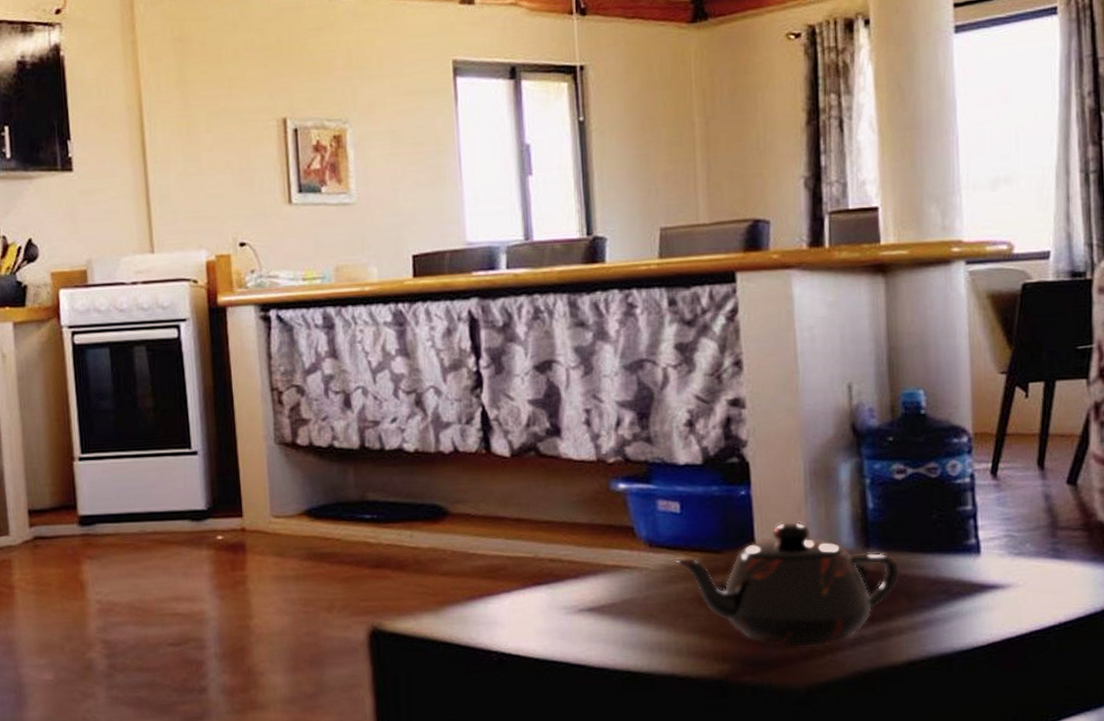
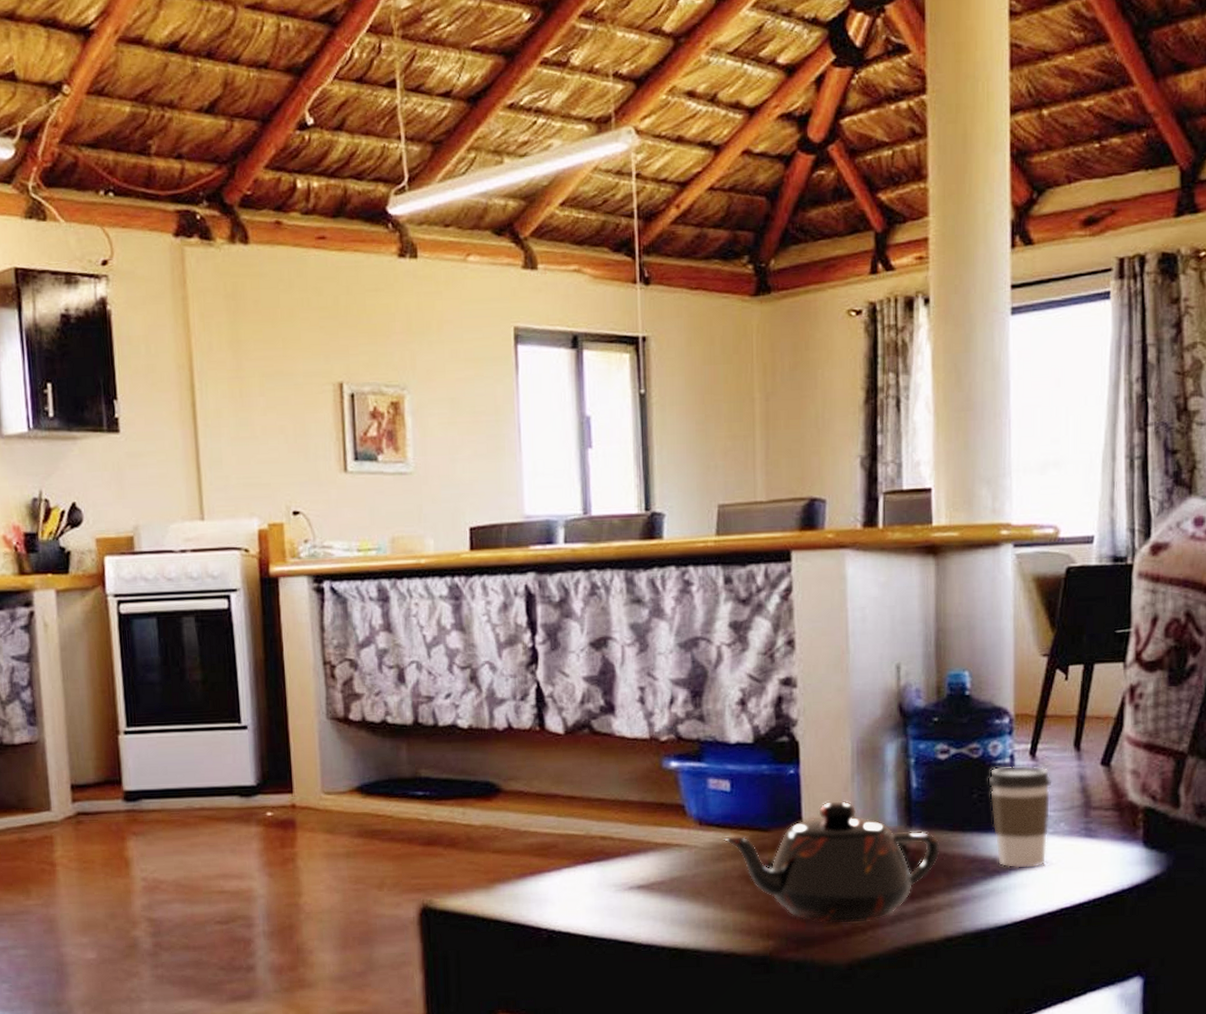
coffee cup: none [949,484,1016,591] -> present [989,765,1052,869]

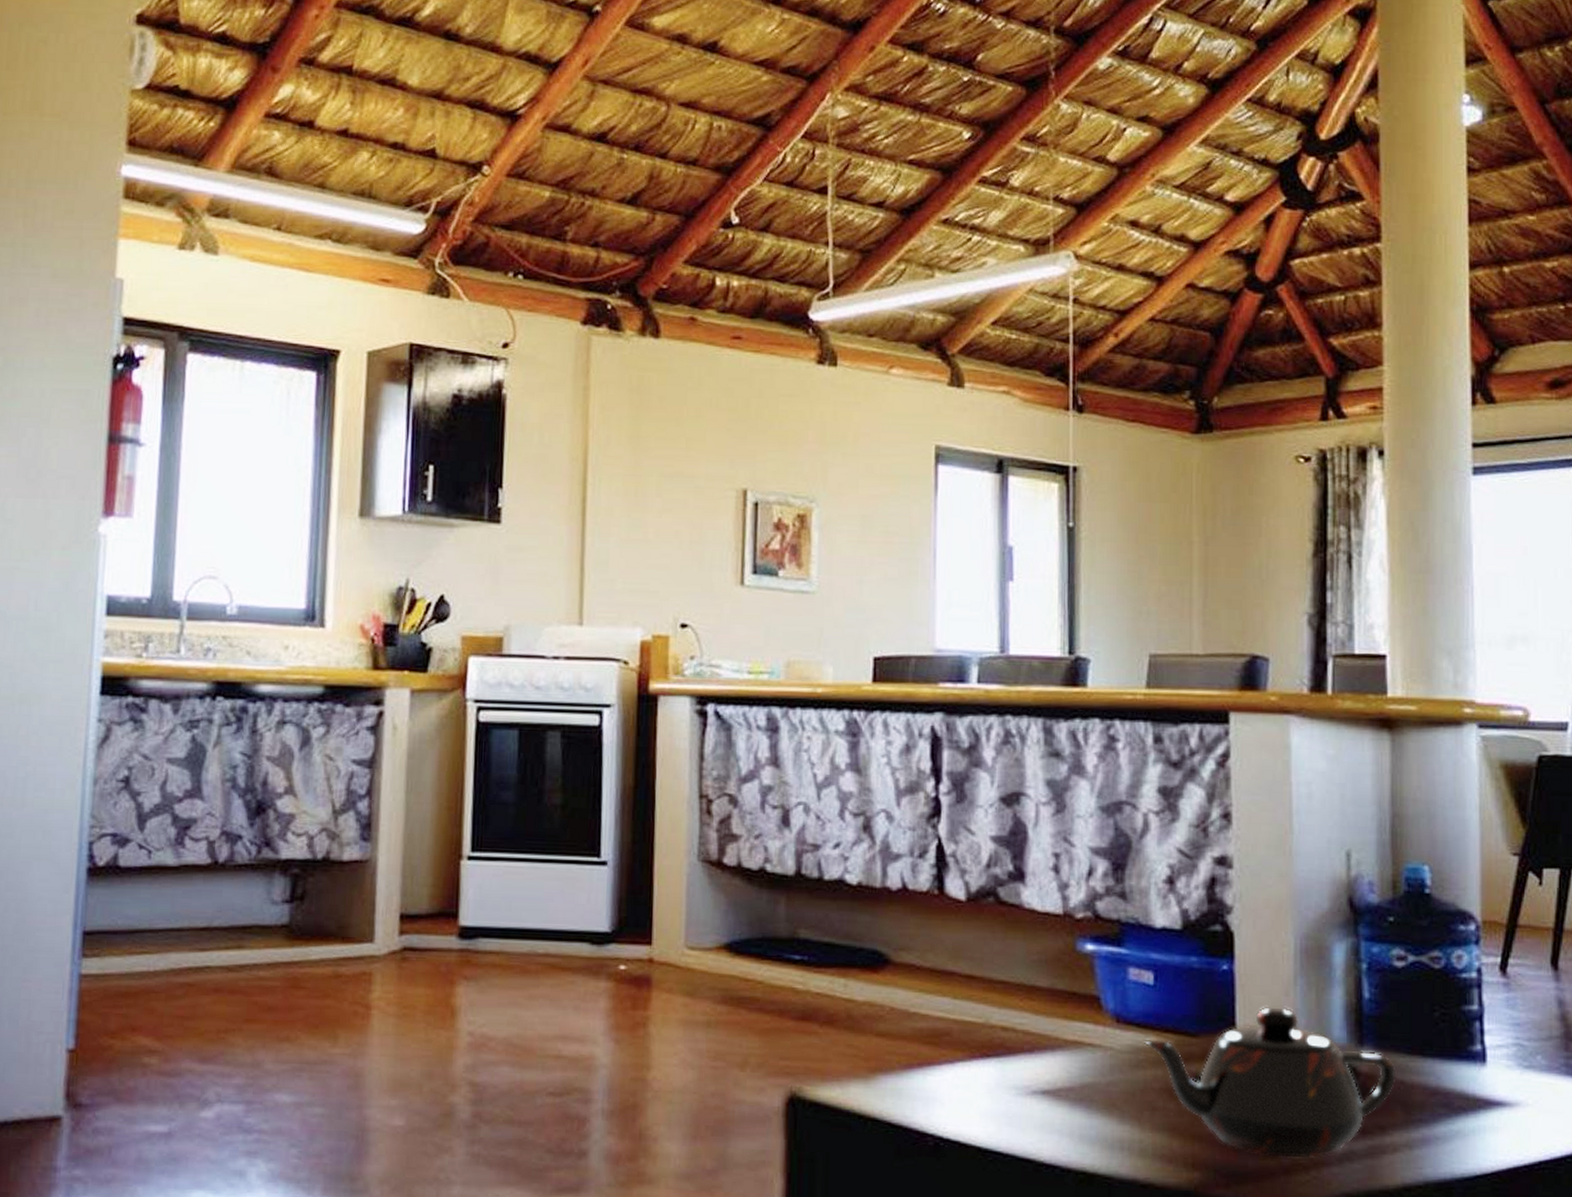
coffee cup: present [989,765,1052,869] -> none [1453,981,1526,1109]

